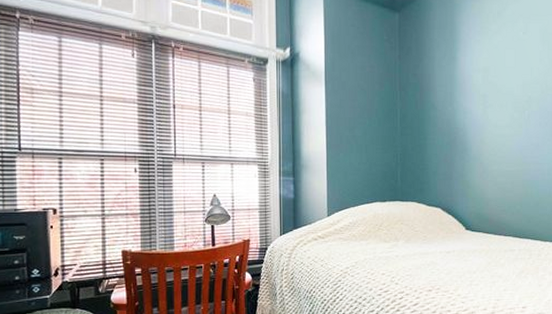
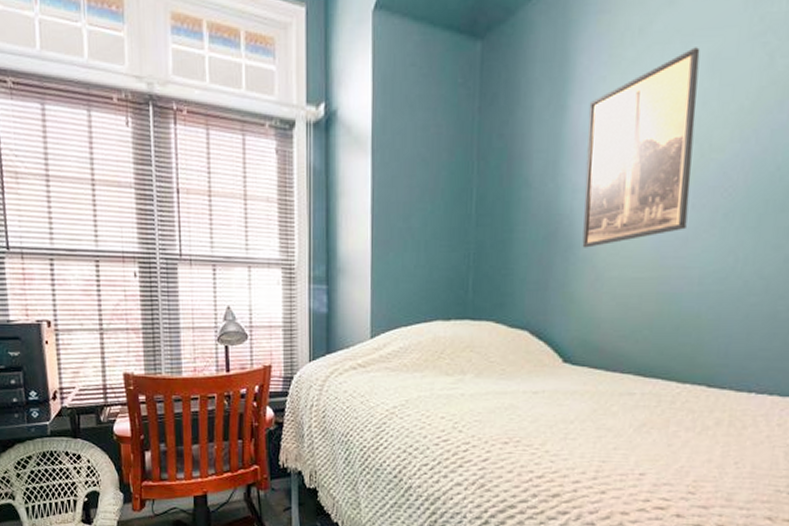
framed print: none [470,26,537,151] -> present [582,47,700,248]

